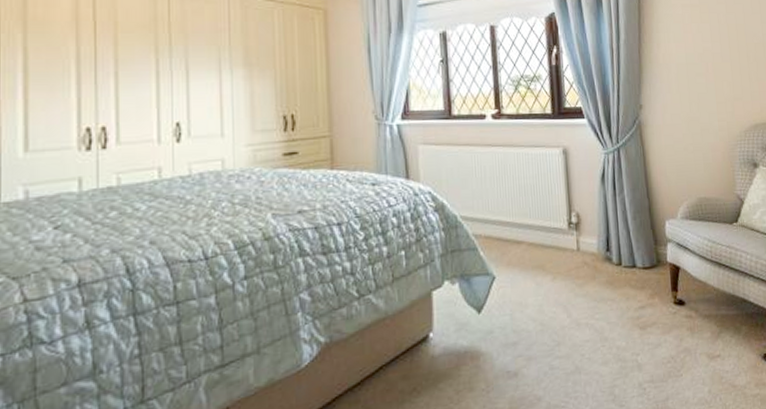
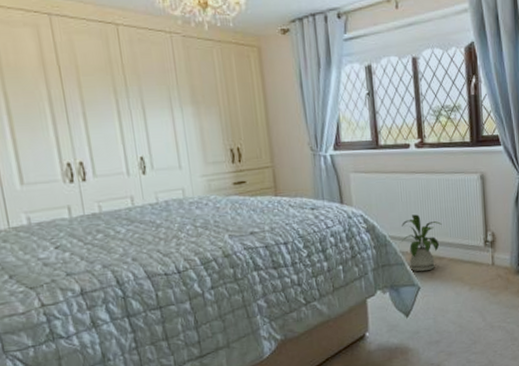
house plant: none [475,192,521,259] -> present [402,214,442,272]

